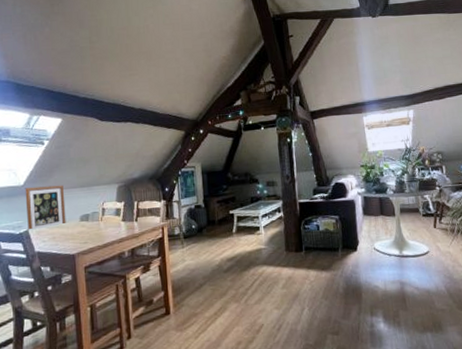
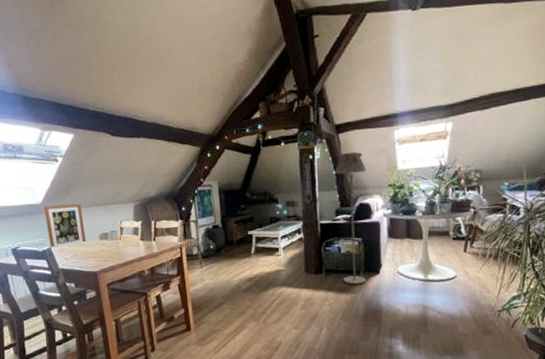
floor lamp: none [311,135,345,263] -> present [334,151,367,285]

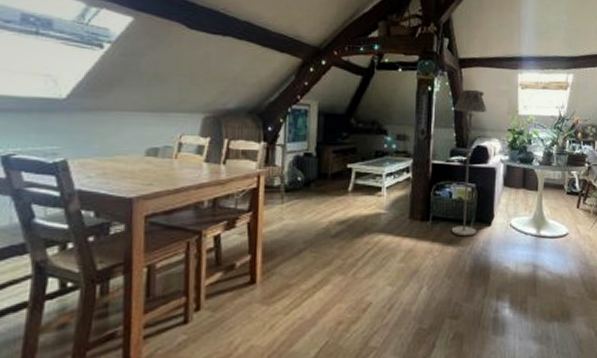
wall art: present [43,203,86,249] -> none [66,103,127,162]

